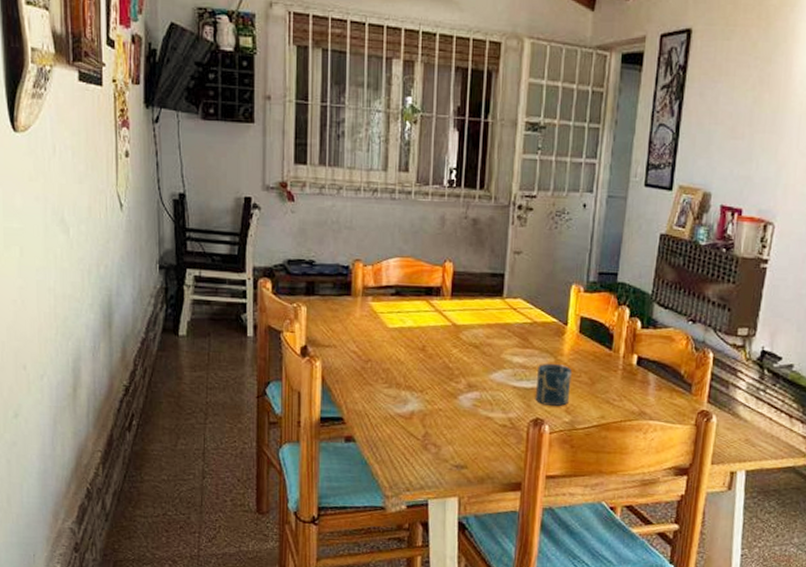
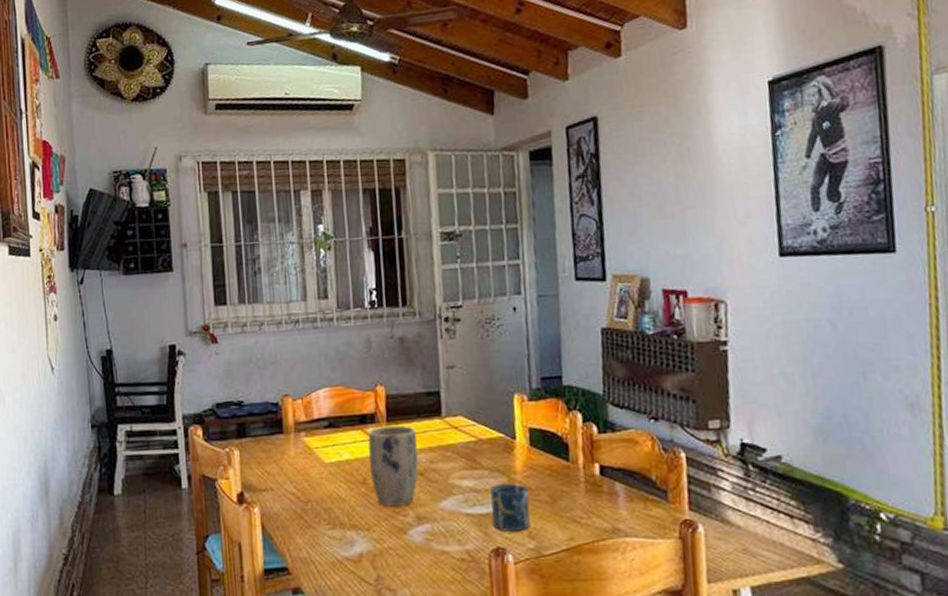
plant pot: none [429,299,478,375] -> present [368,425,419,508]

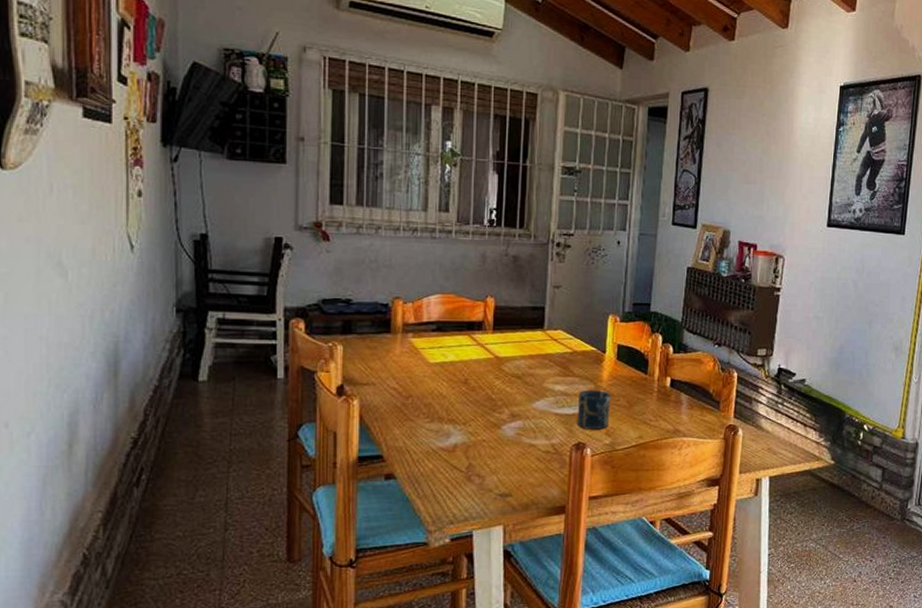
plant pot: present [368,425,419,508] -> none [472,333,520,406]

